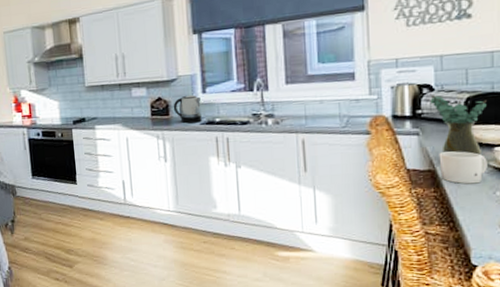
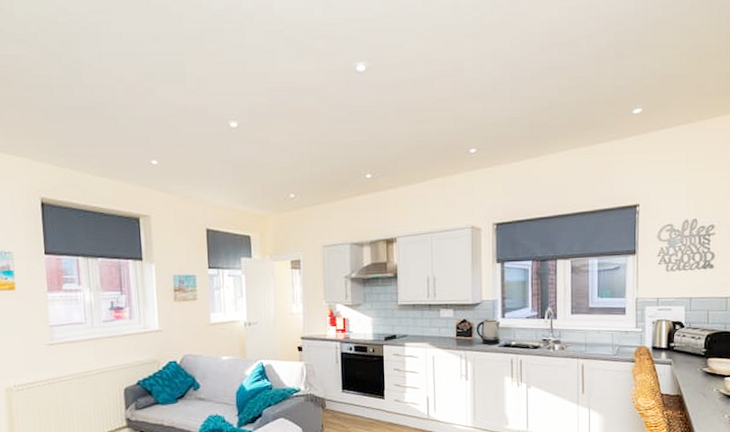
vase: present [430,94,487,155] -> none [681,330,721,383]
mug: present [439,151,488,184] -> none [685,379,720,408]

